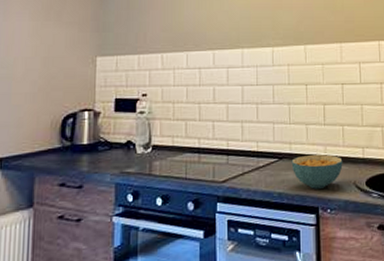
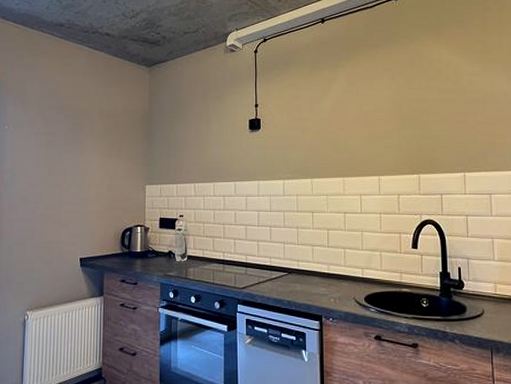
cereal bowl: present [291,154,343,189] -> none [299,271,344,300]

